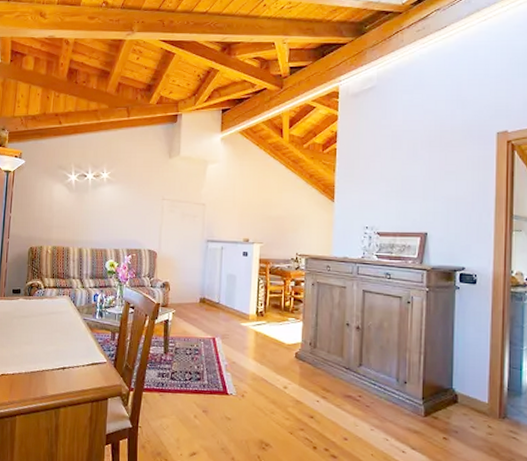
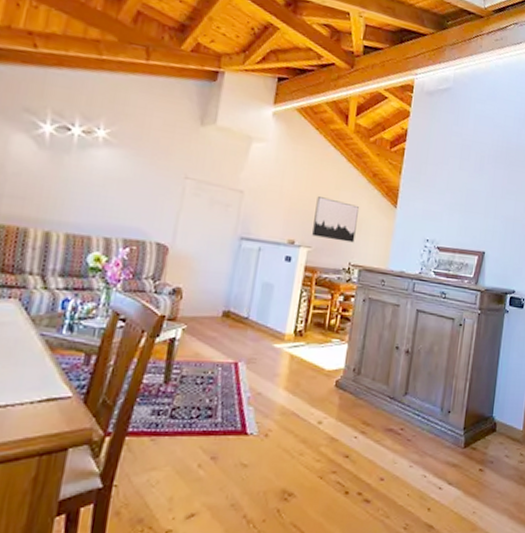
wall art: none [263,201,300,236] -> present [312,196,359,243]

